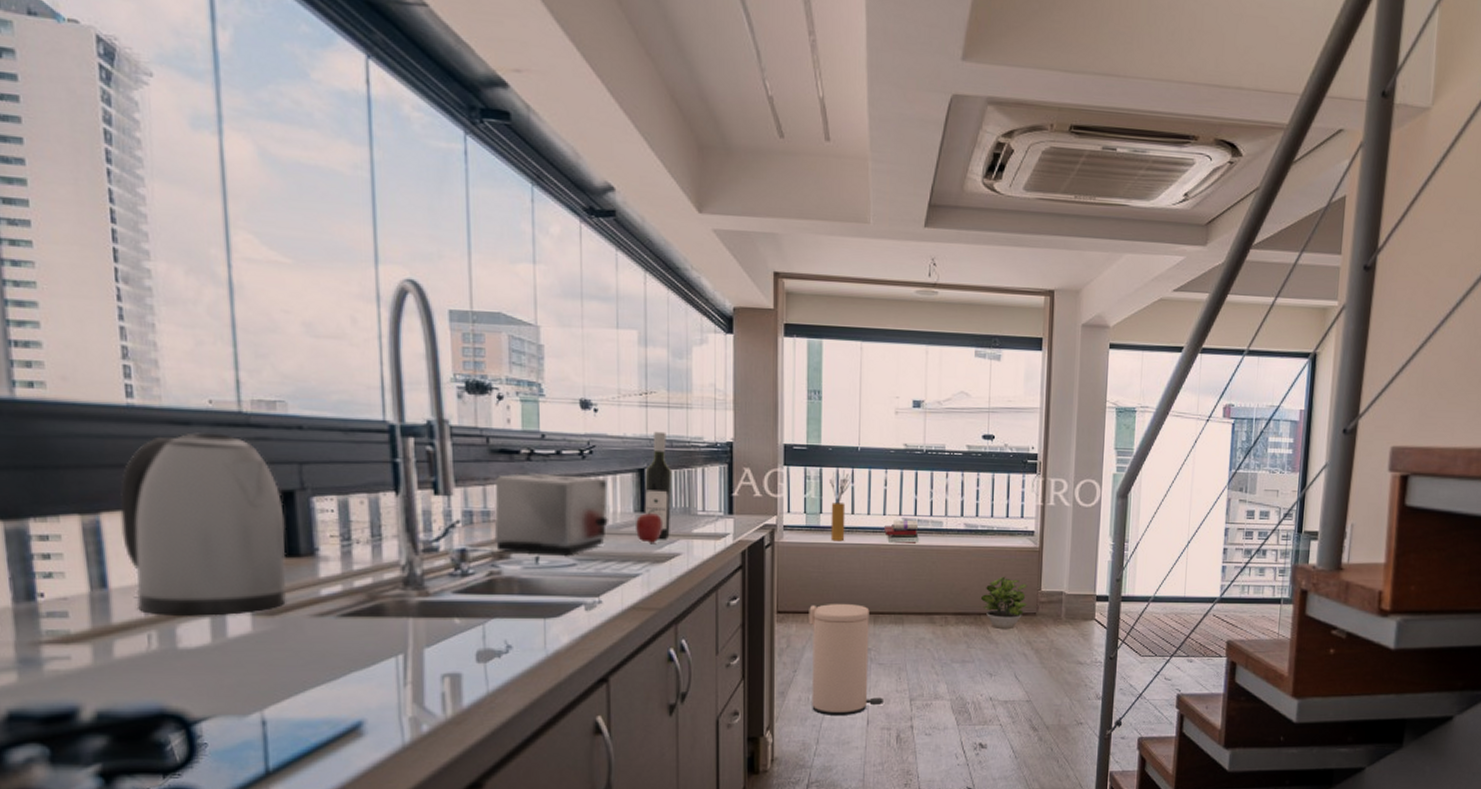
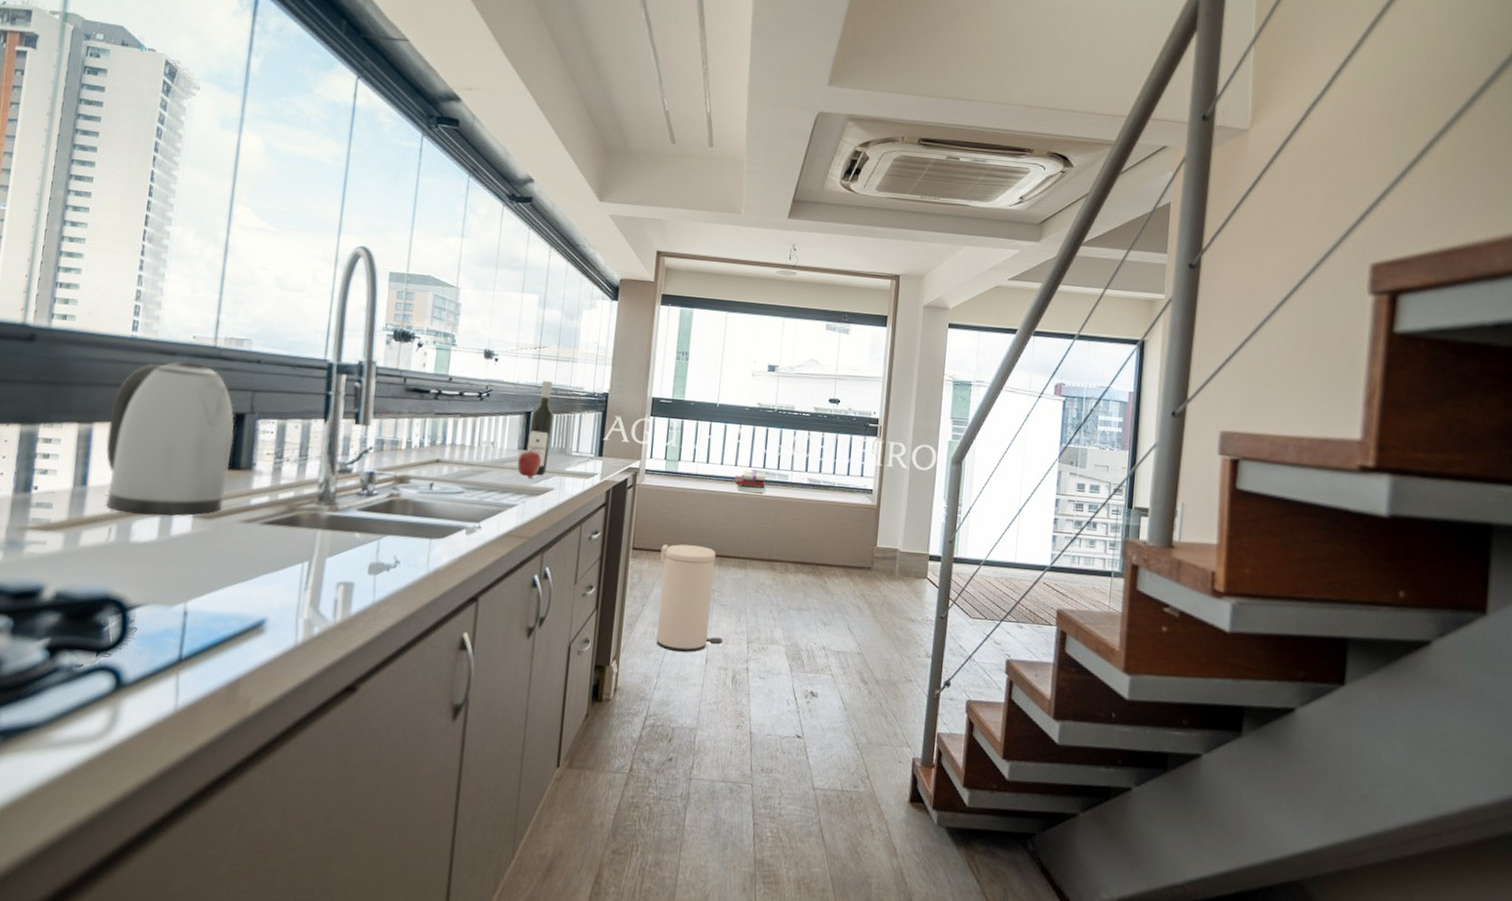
toaster: present [494,474,608,556] -> none [398,410,499,484]
vase: present [830,469,854,542] -> none [686,423,711,488]
potted plant: present [980,576,1028,630] -> none [819,530,864,582]

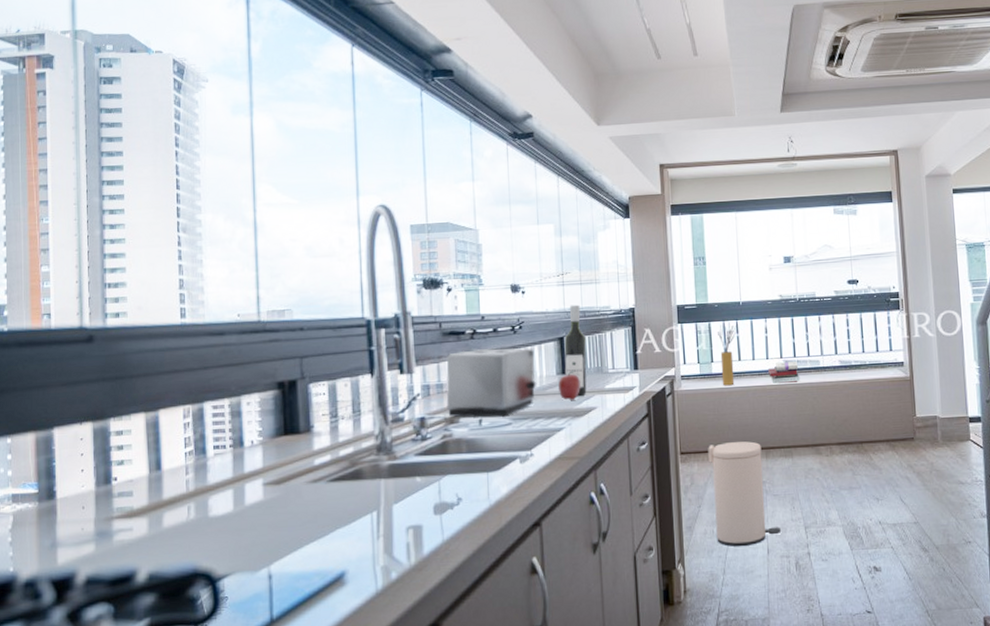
kettle: present [105,361,235,516] -> none [173,339,290,490]
toaster: none [398,410,499,484] -> present [446,347,536,417]
vase: none [686,423,711,488] -> present [718,322,738,386]

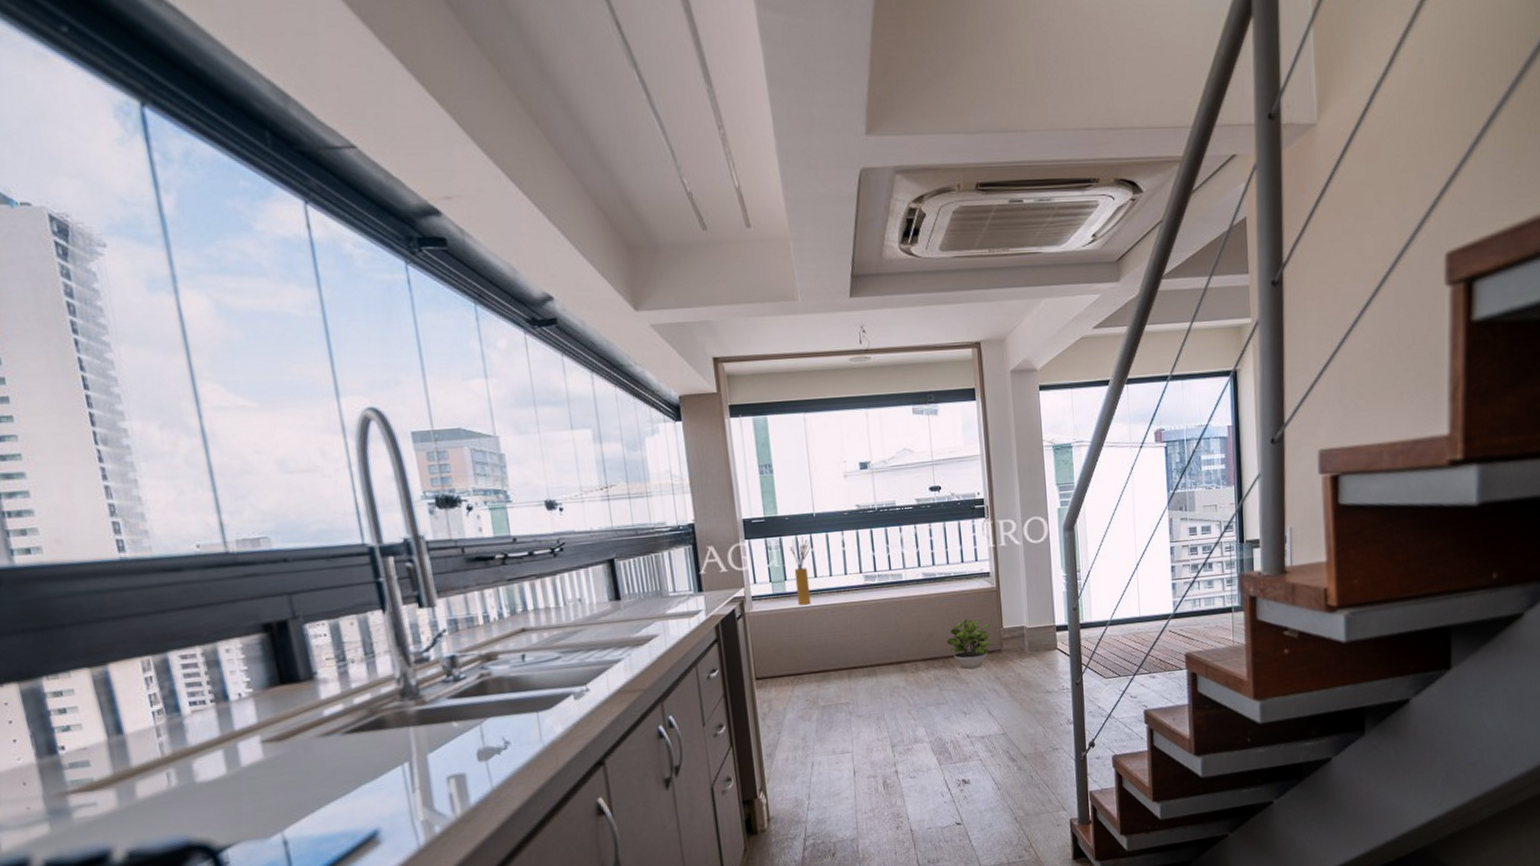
toaster: present [446,347,536,417] -> none [475,572,586,654]
fruit: present [557,371,580,400] -> none [611,596,638,629]
bottle: present [564,304,587,396] -> none [614,521,646,623]
pedal bin: present [708,441,781,546] -> none [785,662,867,771]
books: present [768,362,801,383] -> none [847,576,883,600]
potted plant: none [860,406,904,456] -> present [946,618,991,670]

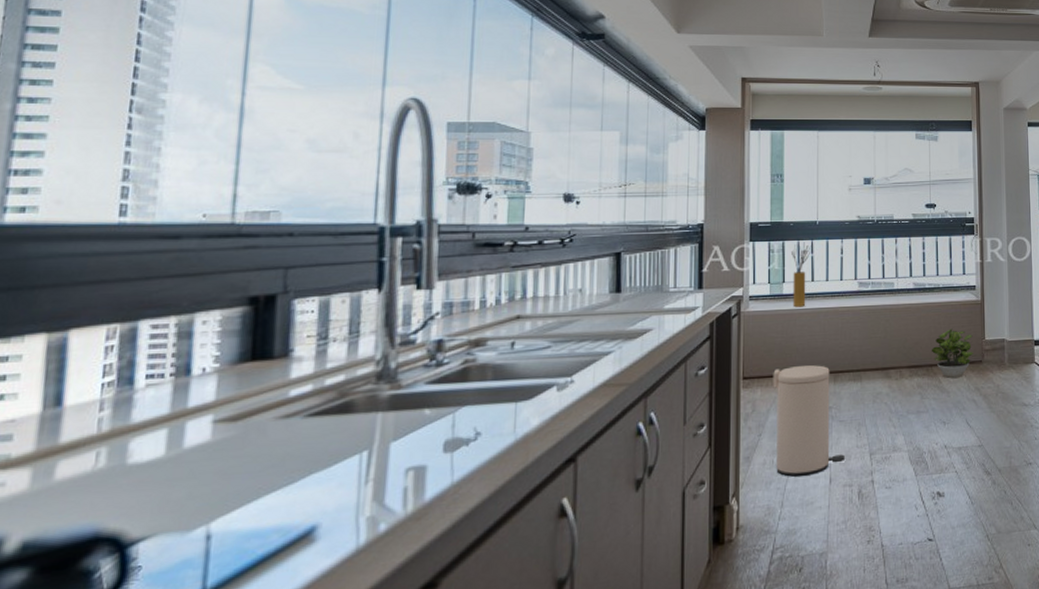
pedal bin: none [785,662,867,771] -> present [773,365,845,477]

